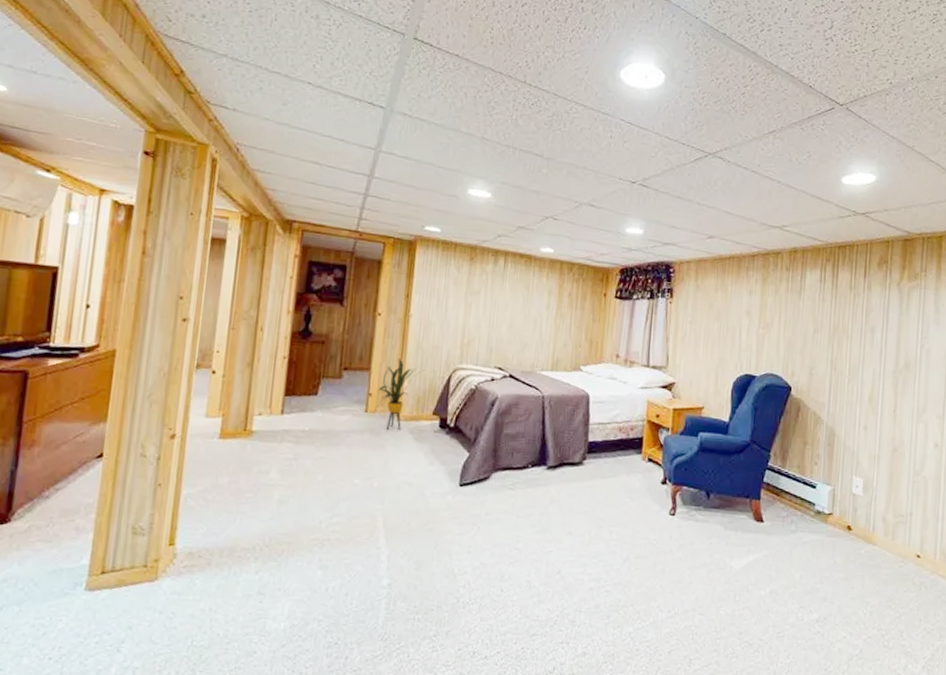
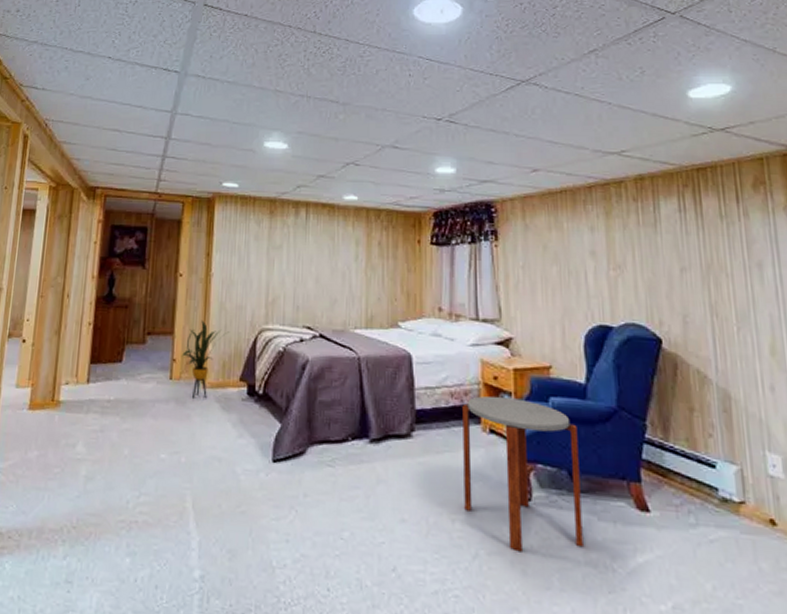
side table: none [621,431,718,556] -> present [462,396,583,552]

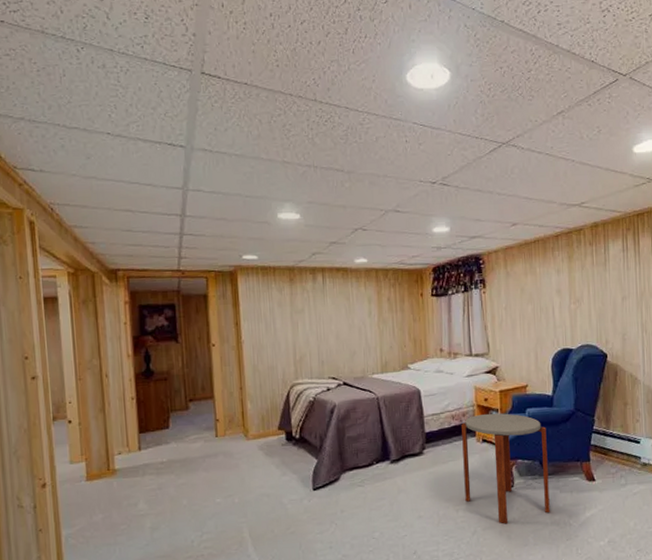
house plant: present [182,320,229,398] -> none [224,382,264,450]

